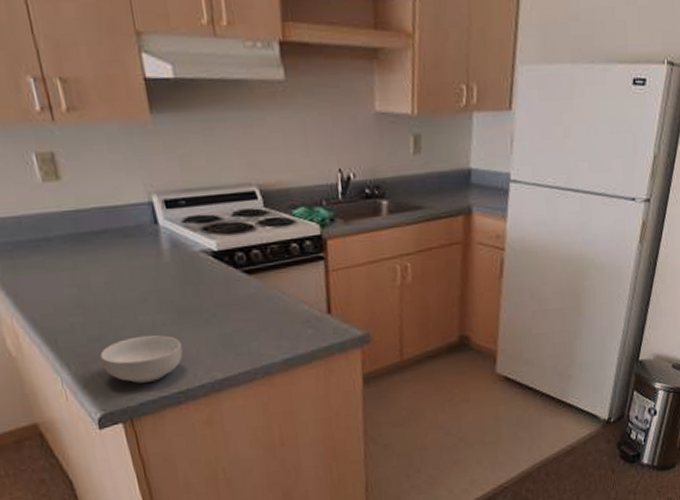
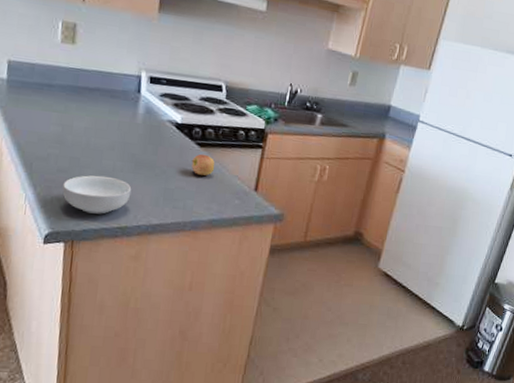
apple: none [242,282,274,310] -> present [191,154,215,176]

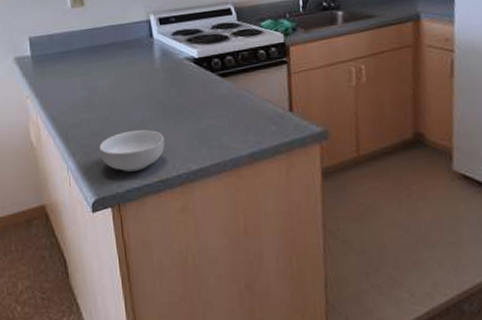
apple: present [191,154,215,176] -> none [217,84,243,108]

